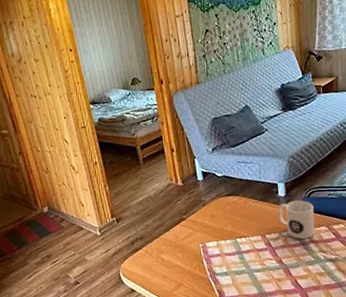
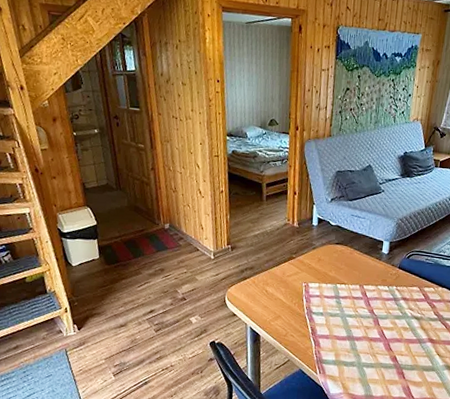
mug: present [278,200,315,239] -> none [378,259,411,295]

